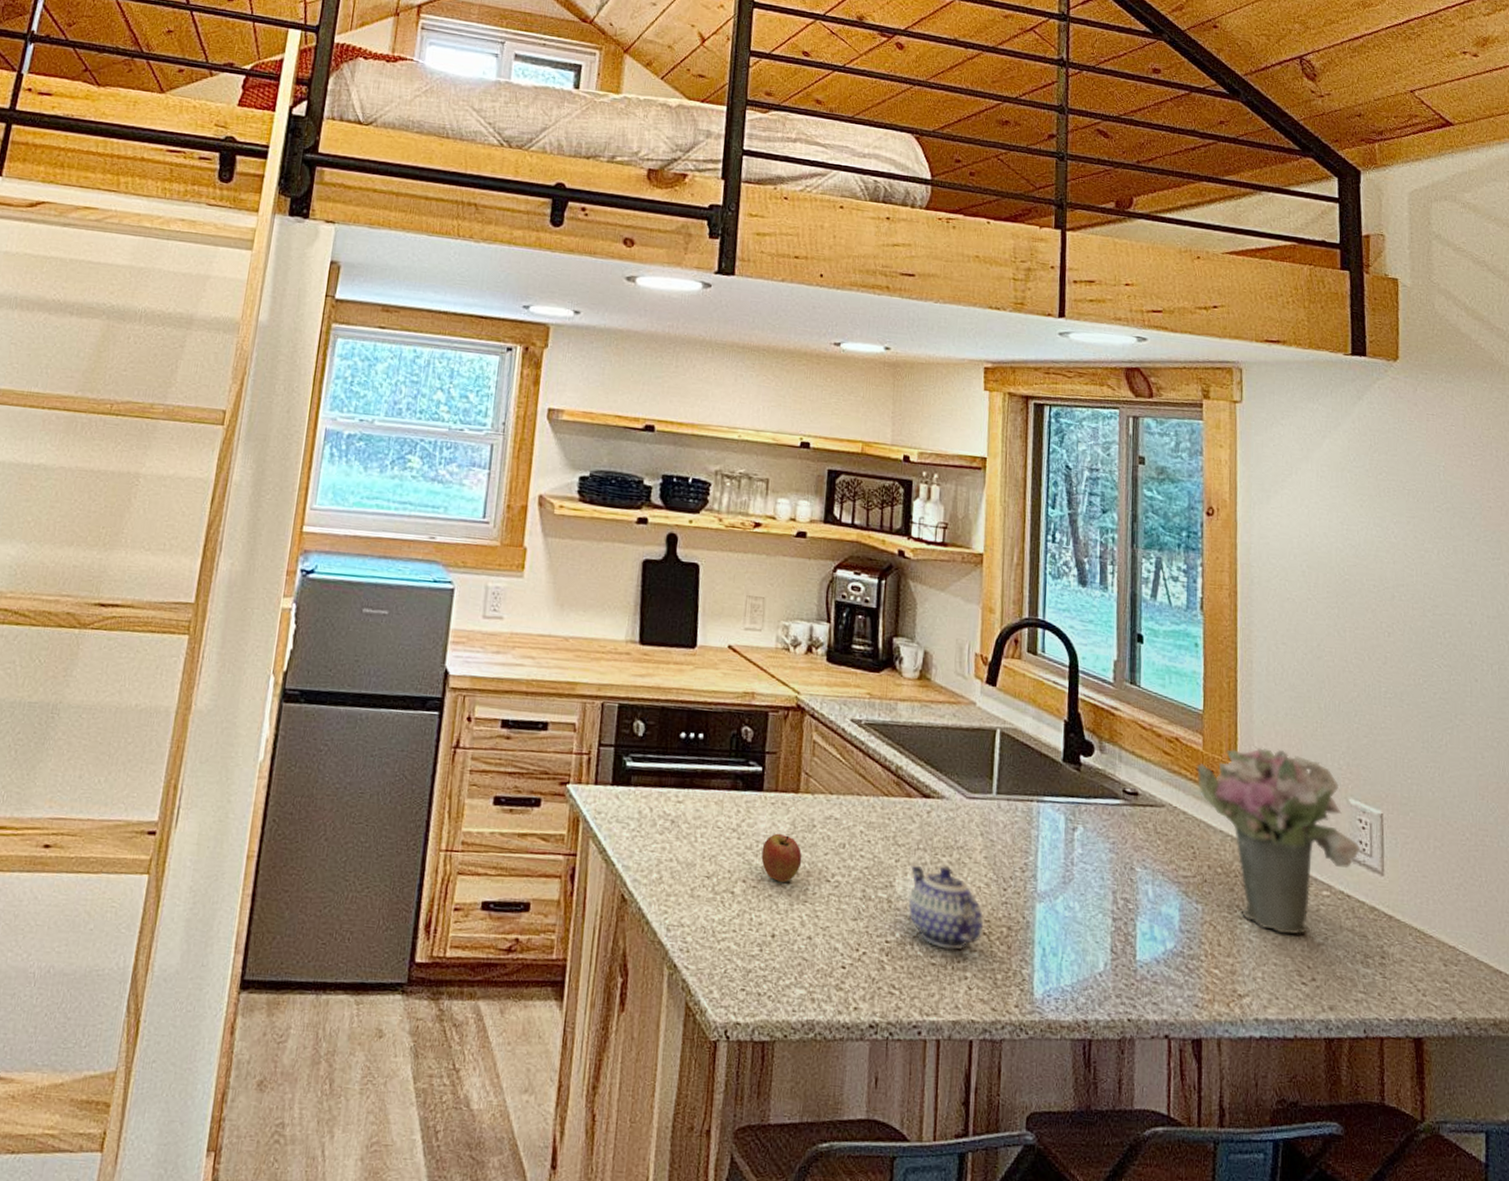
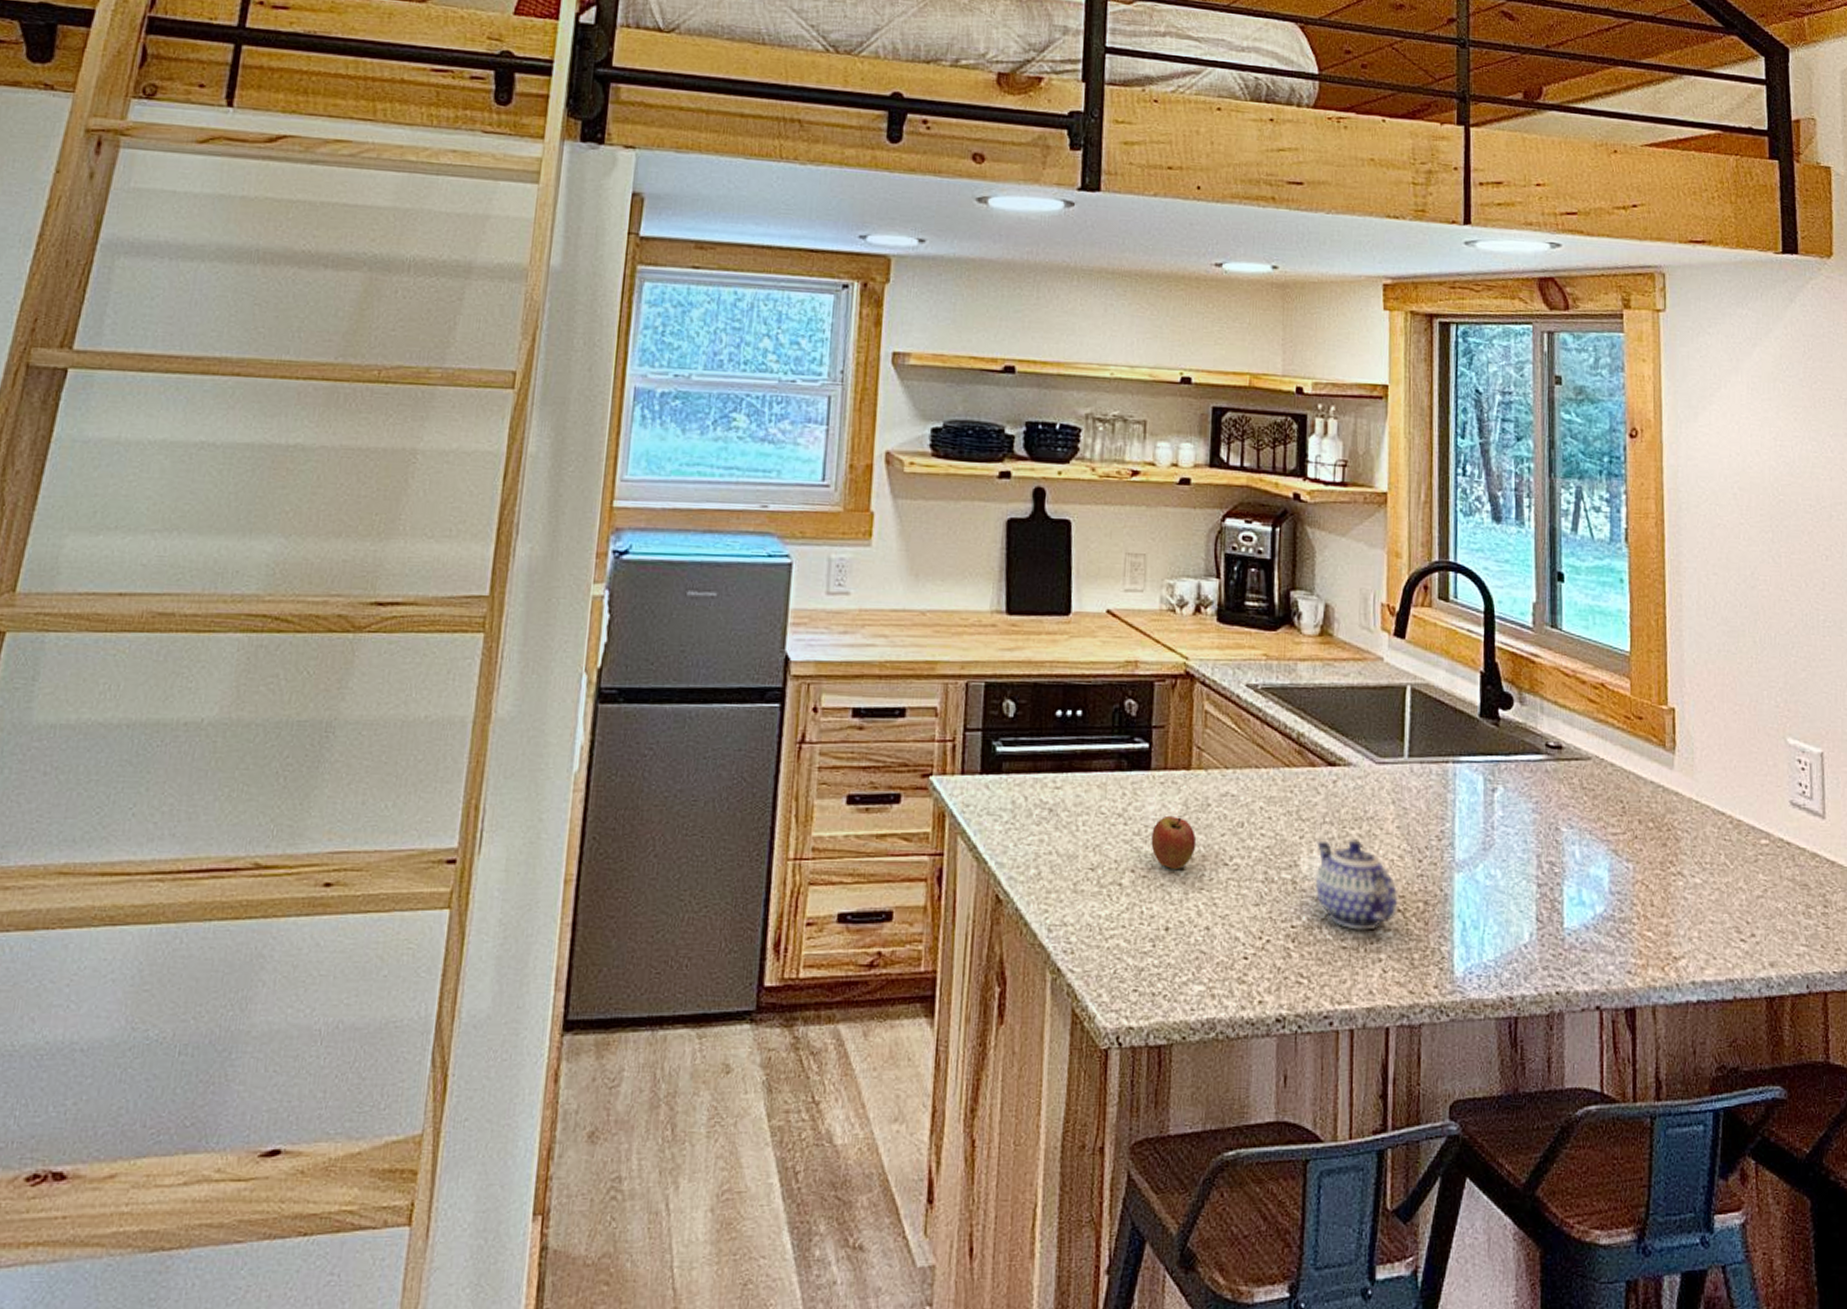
flower bouquet: present [1196,746,1361,934] -> none [1623,688,1800,889]

